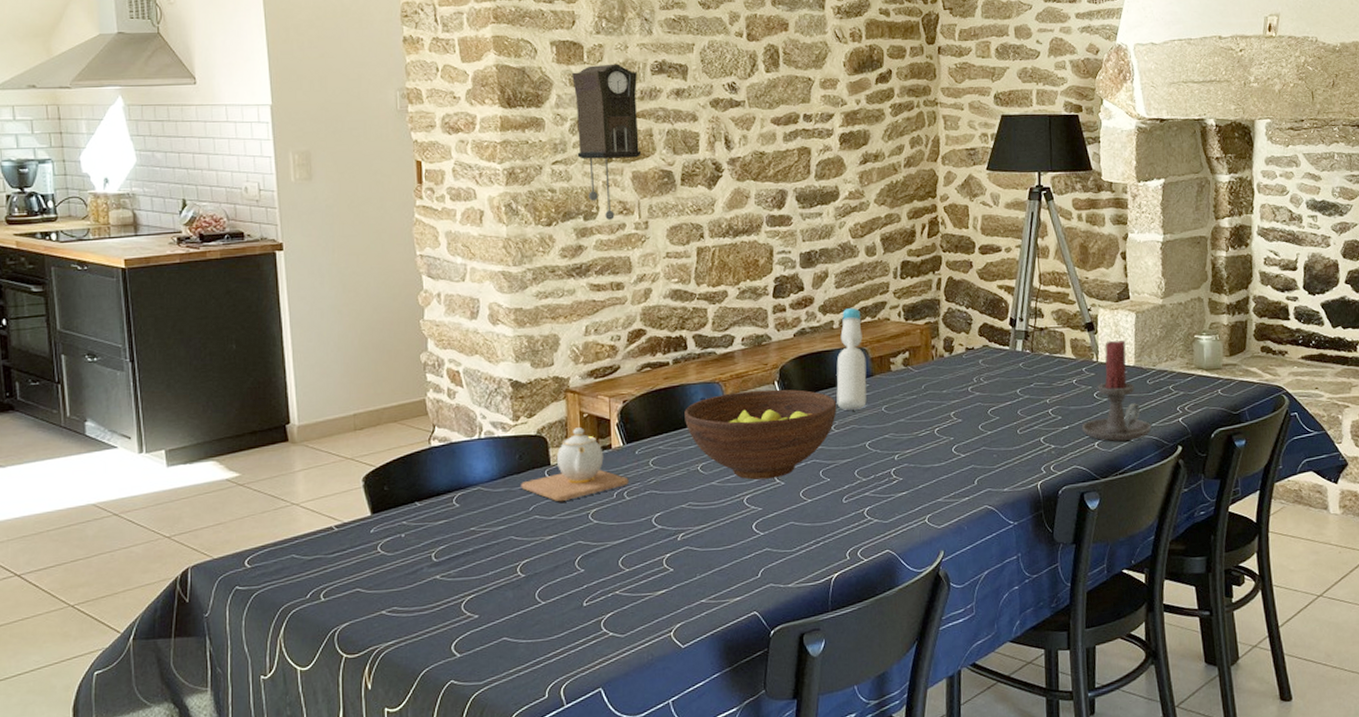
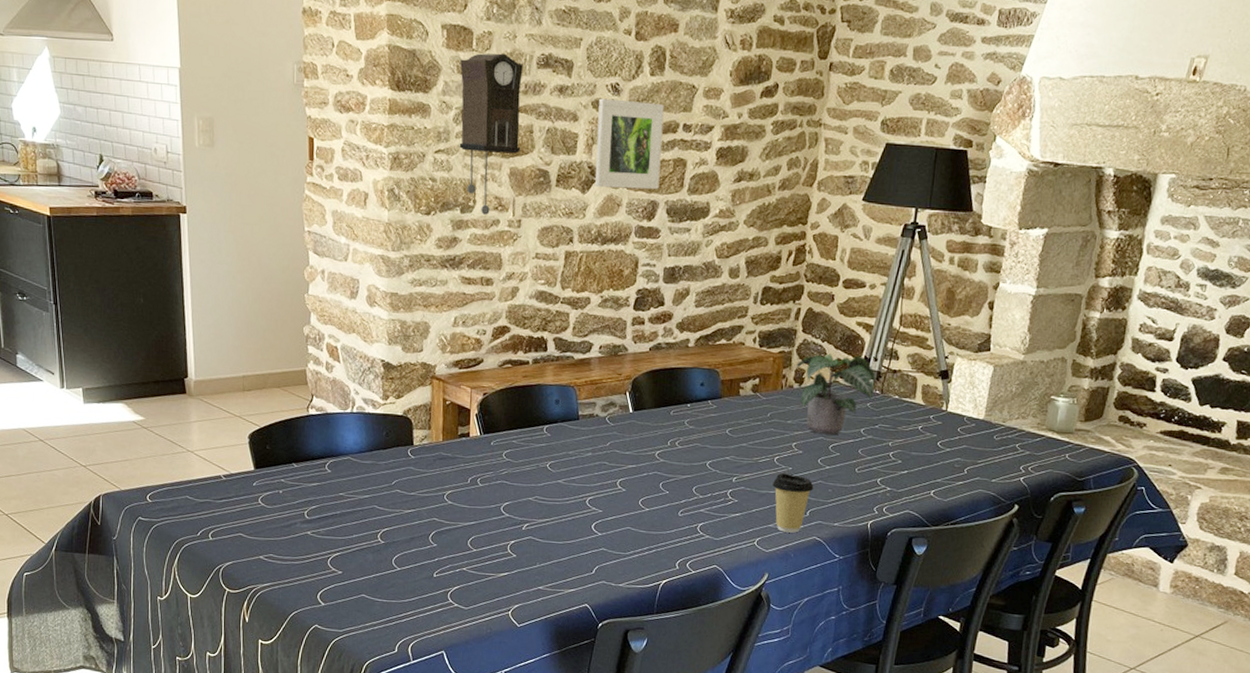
teapot: present [521,427,629,501] -> none [386,413,483,480]
fruit bowl: present [684,389,837,480] -> none [539,398,684,484]
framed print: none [717,97,786,181] -> present [595,98,665,190]
bottle: present [836,307,867,410] -> none [683,327,717,429]
coffee cup: none [936,444,978,505] -> present [772,473,814,533]
potted plant: none [944,318,1024,400] -> present [796,353,875,435]
candle holder: present [1082,339,1152,441] -> none [921,391,991,493]

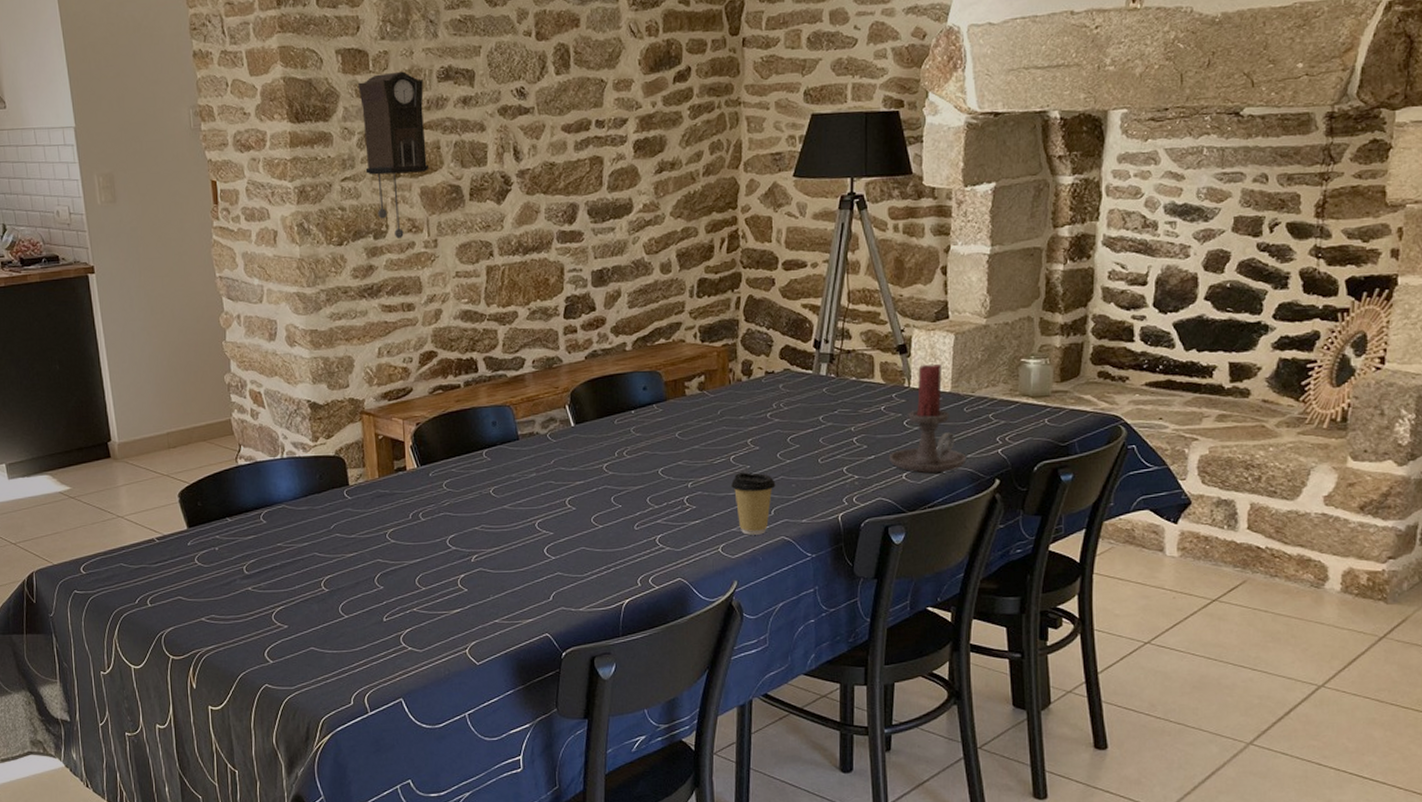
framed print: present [595,98,665,190] -> none [505,102,577,196]
potted plant: present [796,353,875,435] -> none [742,339,829,427]
candle holder: none [921,391,991,493] -> present [889,363,967,473]

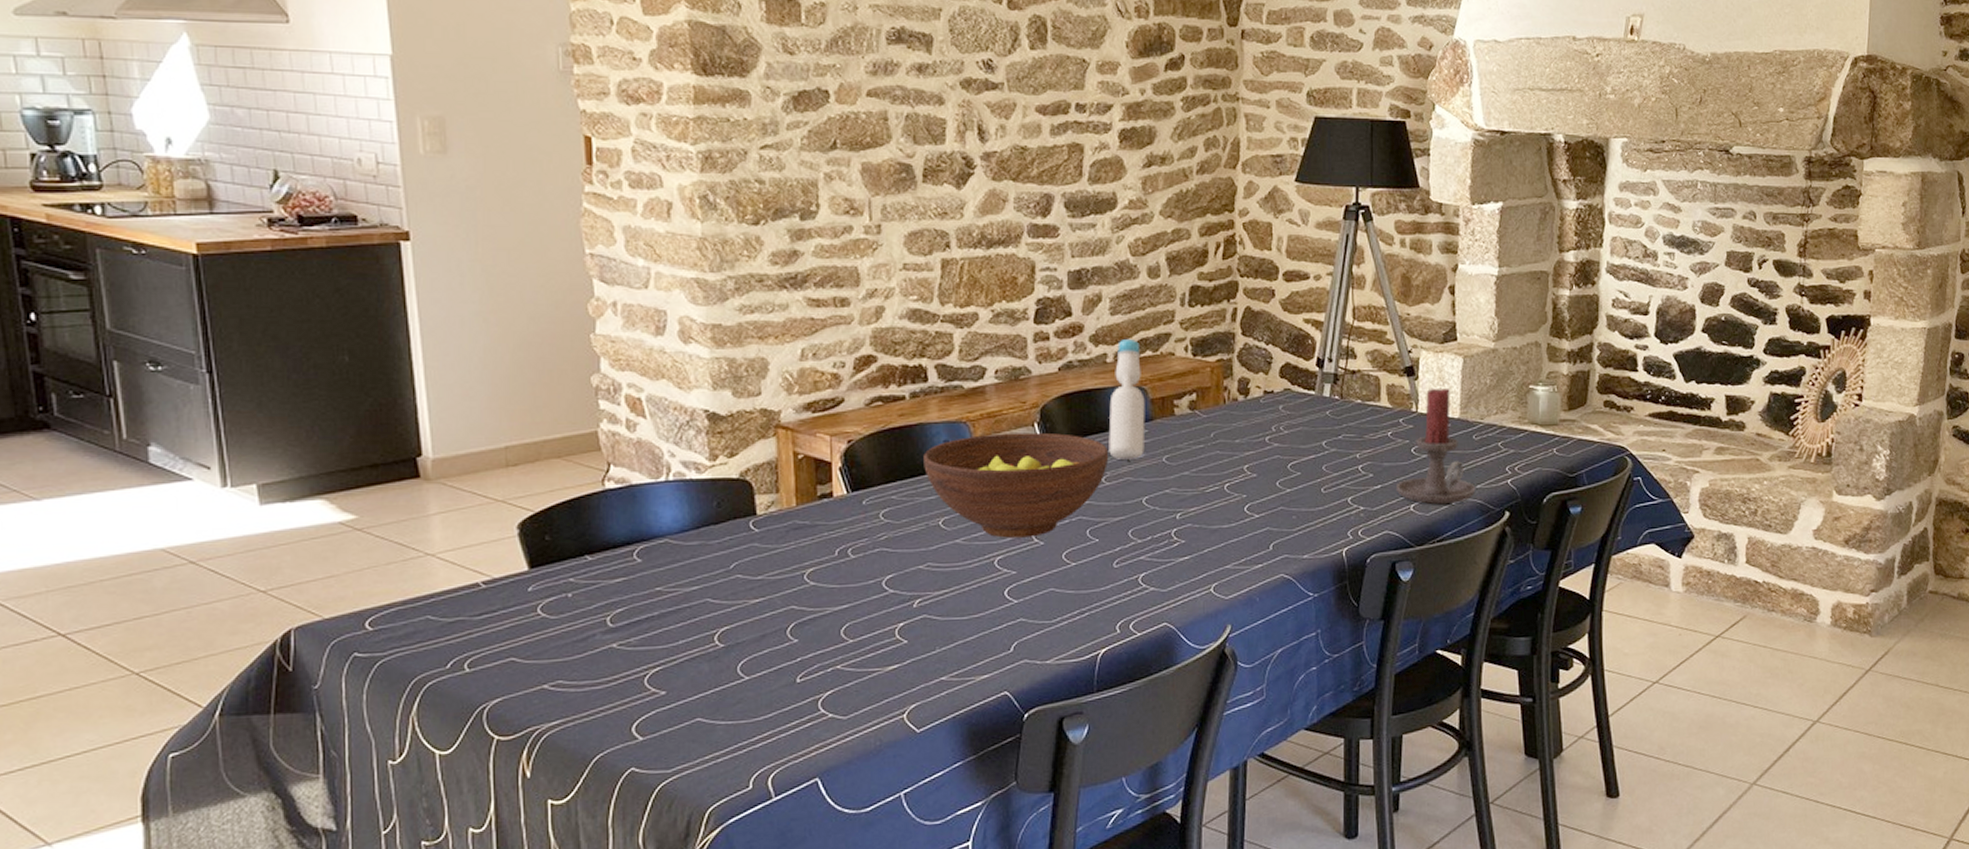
pendulum clock: present [358,71,430,239] -> none [786,27,874,221]
fruit bowl: none [476,413,629,504] -> present [923,432,1109,538]
bottle: none [628,328,660,436] -> present [1108,338,1145,460]
coffee cup: present [731,472,776,535] -> none [1225,503,1275,573]

